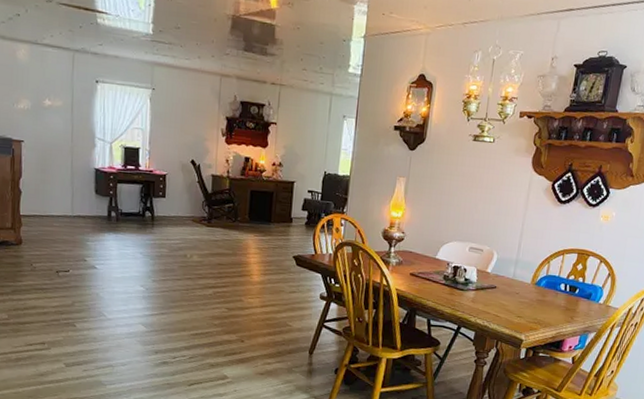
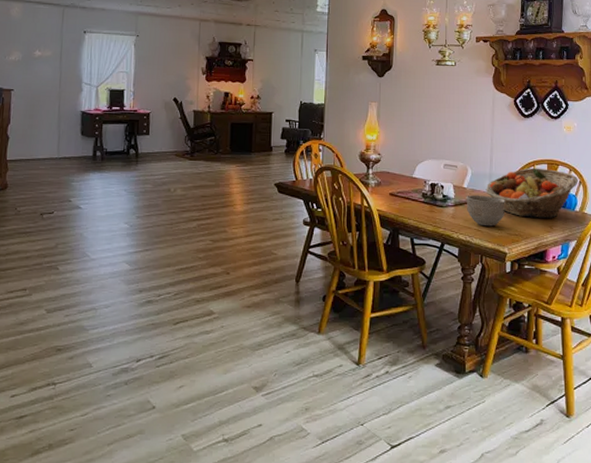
bowl: none [488,280,529,313] -> present [466,195,505,227]
fruit basket: none [509,256,608,310] -> present [485,167,578,219]

